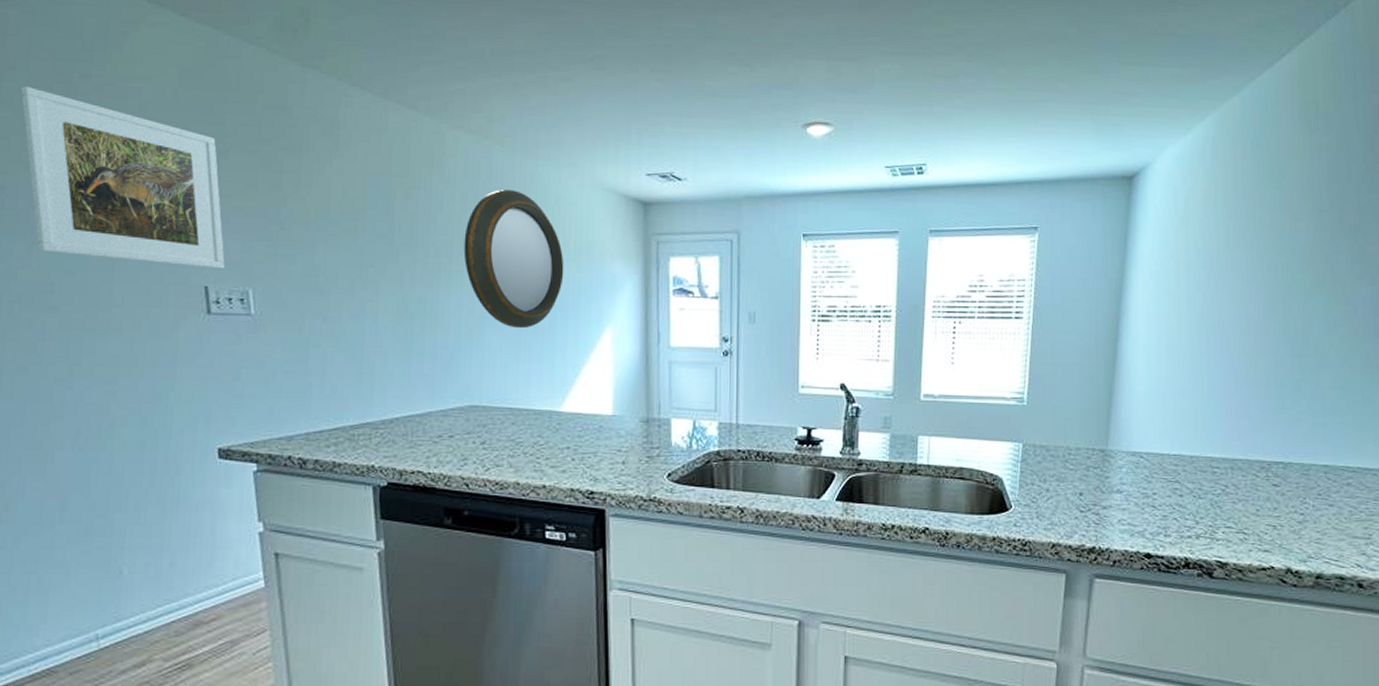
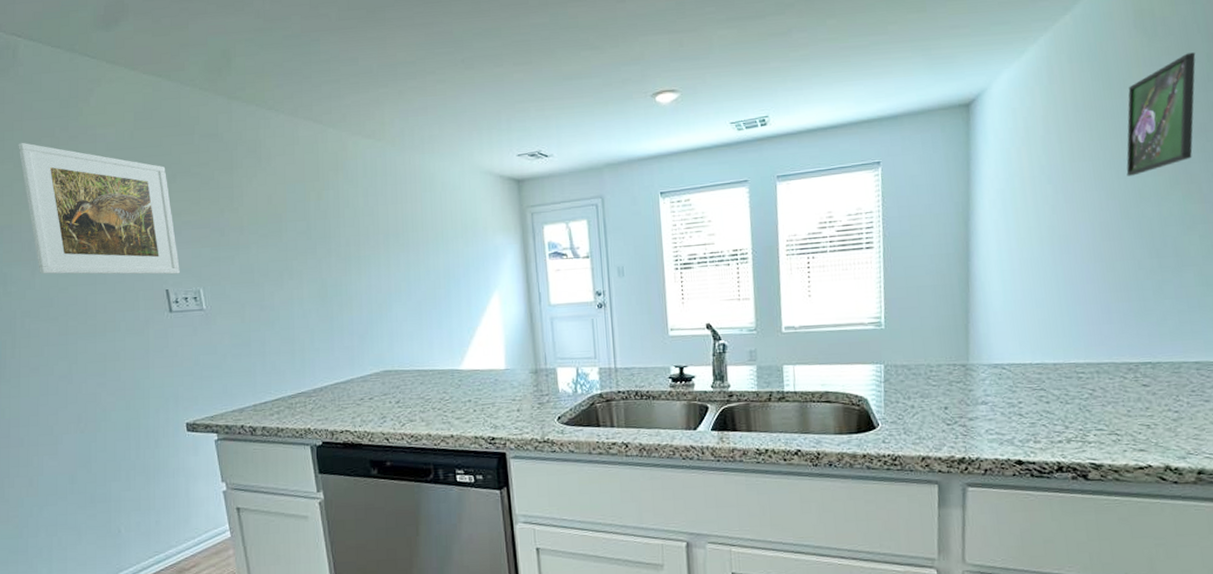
home mirror: present [463,190,564,329] -> none [368,182,454,301]
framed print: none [1277,151,1353,270] -> present [1126,52,1196,176]

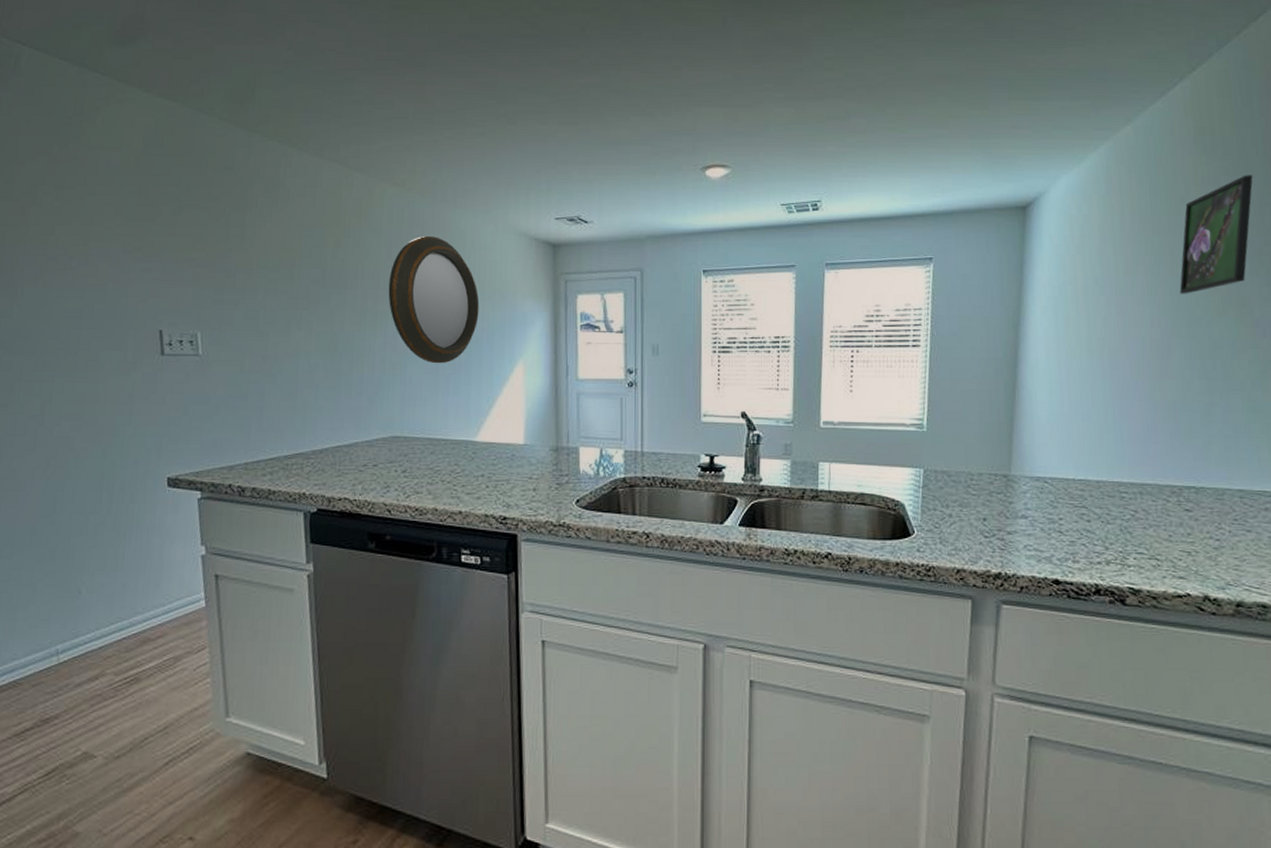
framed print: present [18,142,180,275] -> none [10,157,178,314]
home mirror: none [368,182,454,301] -> present [388,236,480,364]

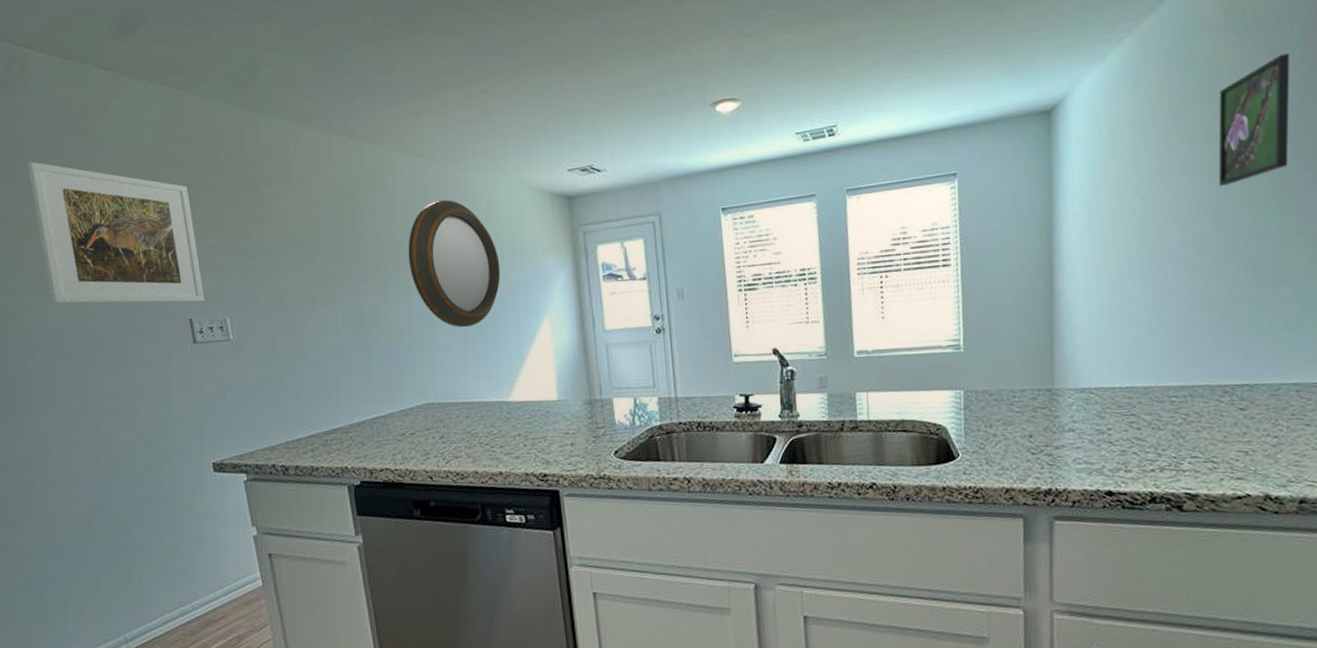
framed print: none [10,157,178,314] -> present [27,161,204,304]

